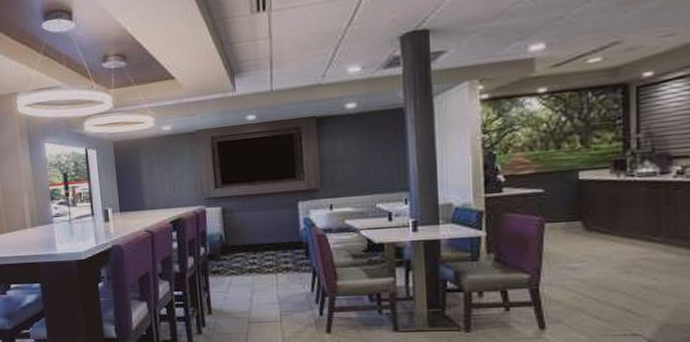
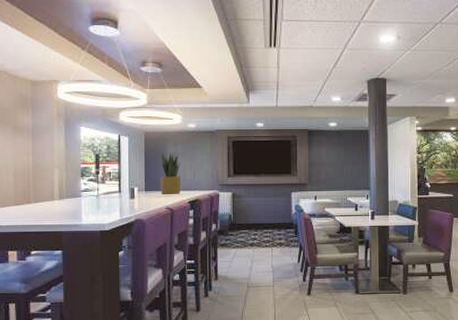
planter: none [132,162,160,216] -> present [159,151,180,195]

